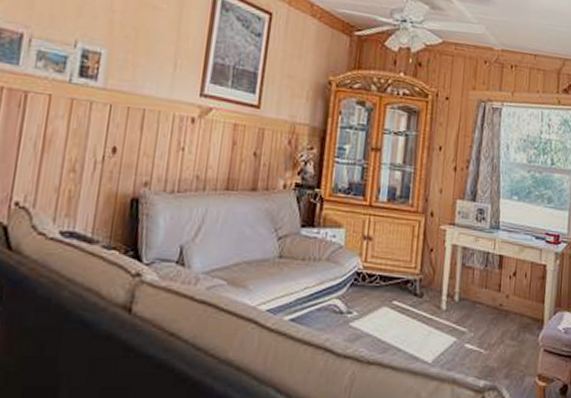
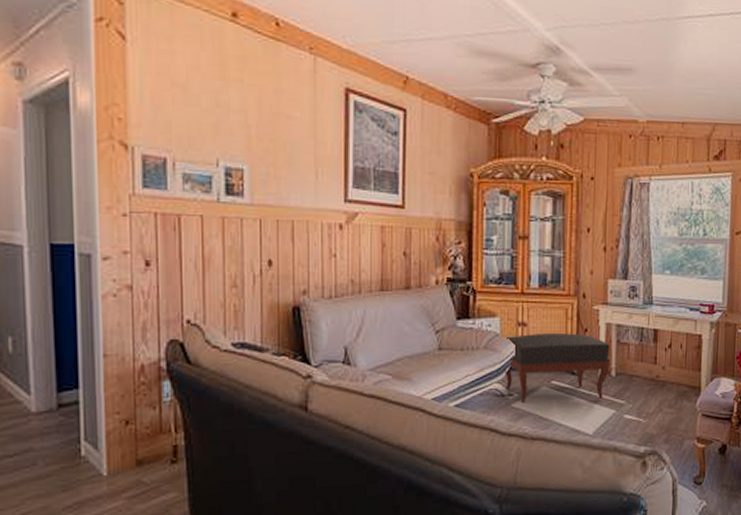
ottoman: none [344,249,455,324] -> present [503,333,610,404]

